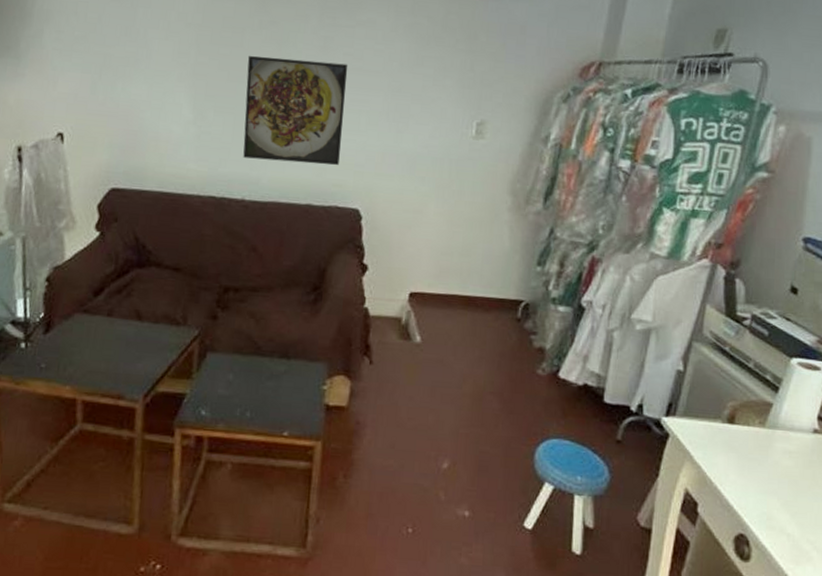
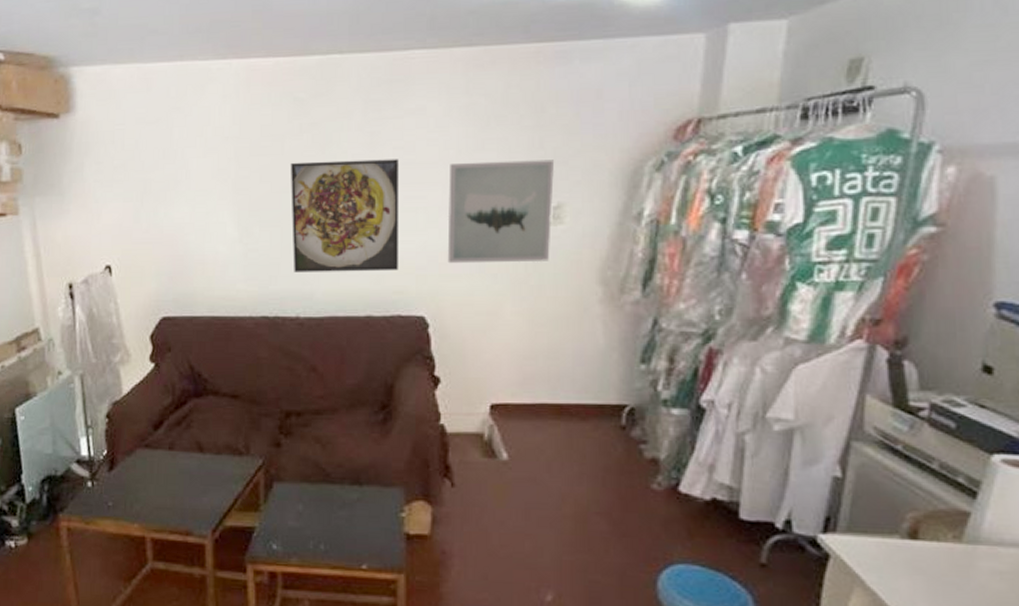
wall art: none [383,74,482,170] -> present [447,159,555,264]

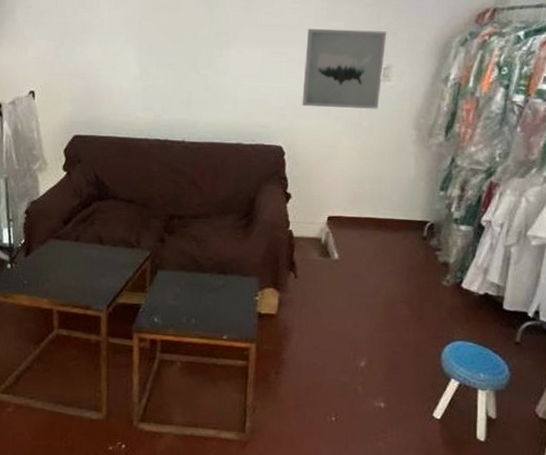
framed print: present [290,159,400,272] -> none [182,18,270,110]

